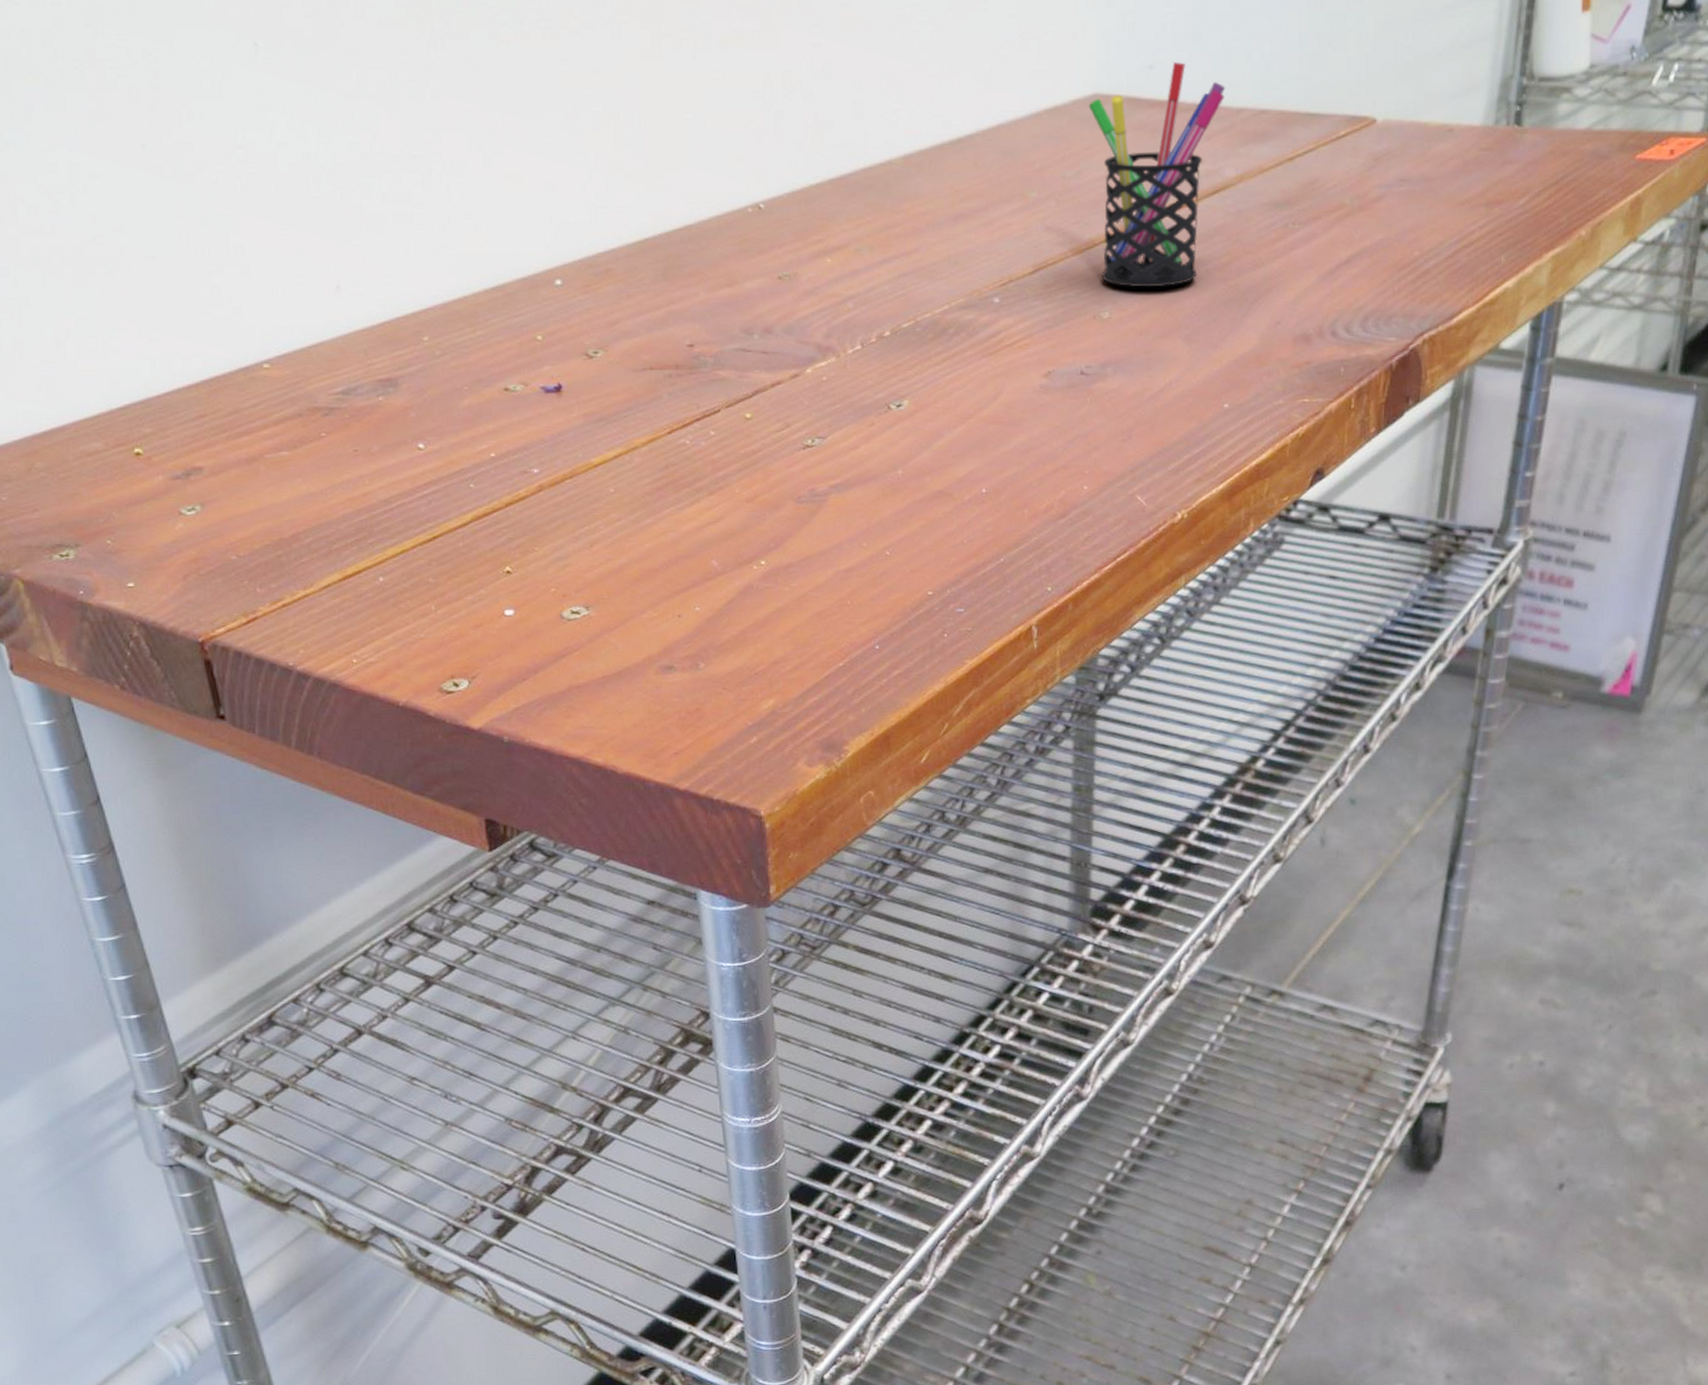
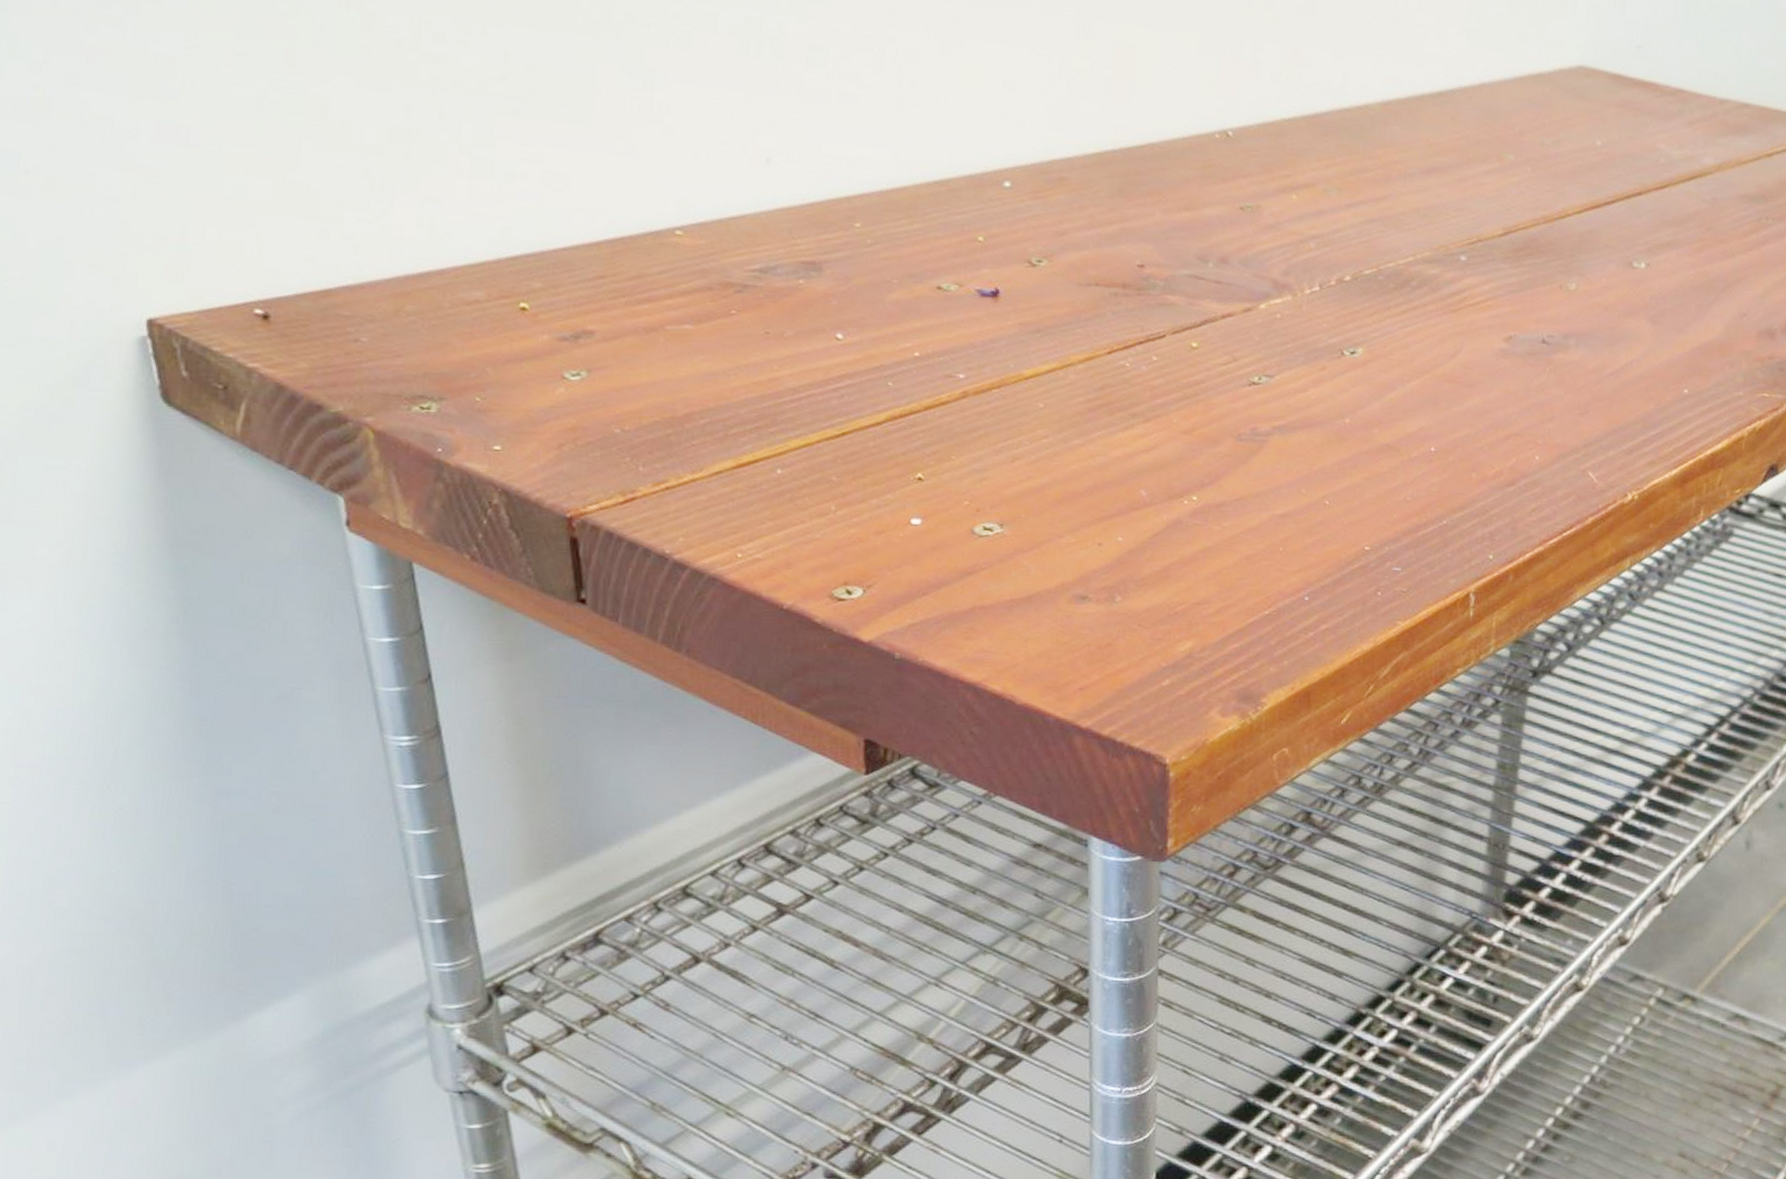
pen holder: present [1088,61,1226,288] -> none [1571,45,1711,266]

